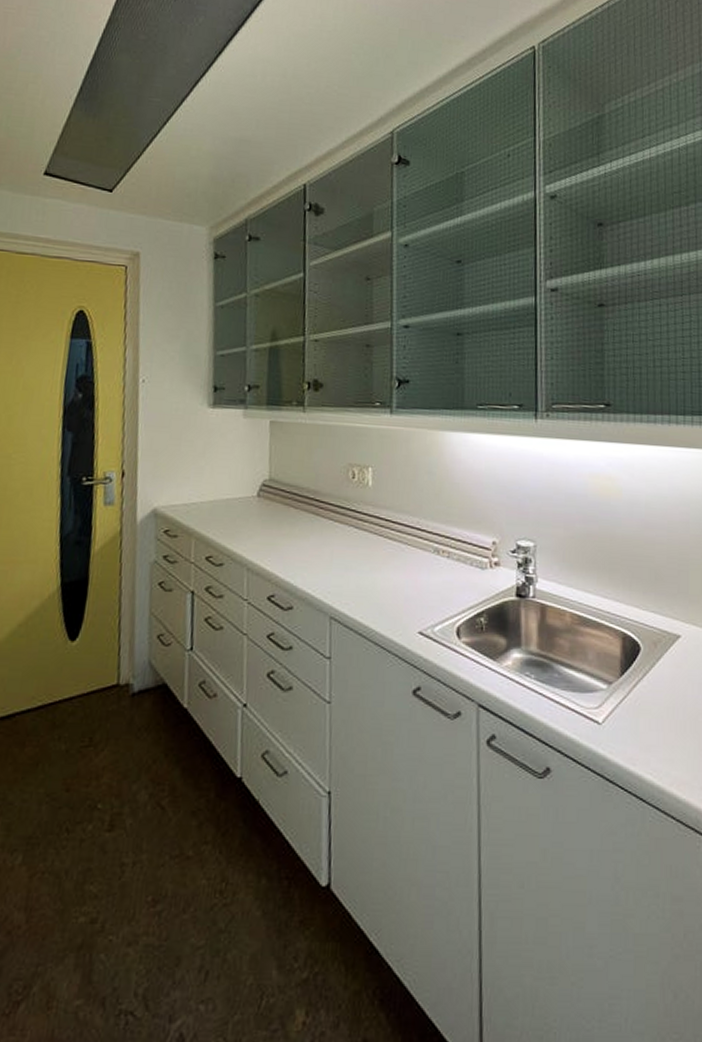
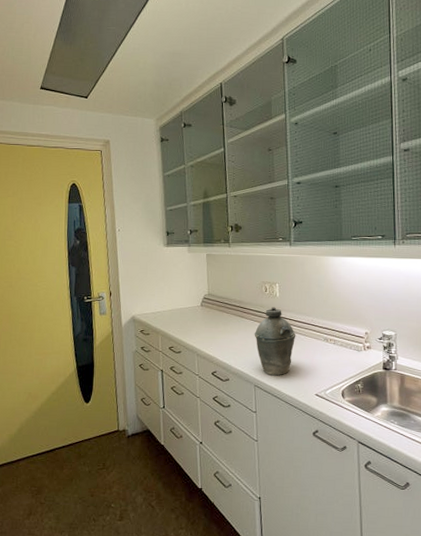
kettle: none [333,501,394,604] -> present [254,307,296,376]

